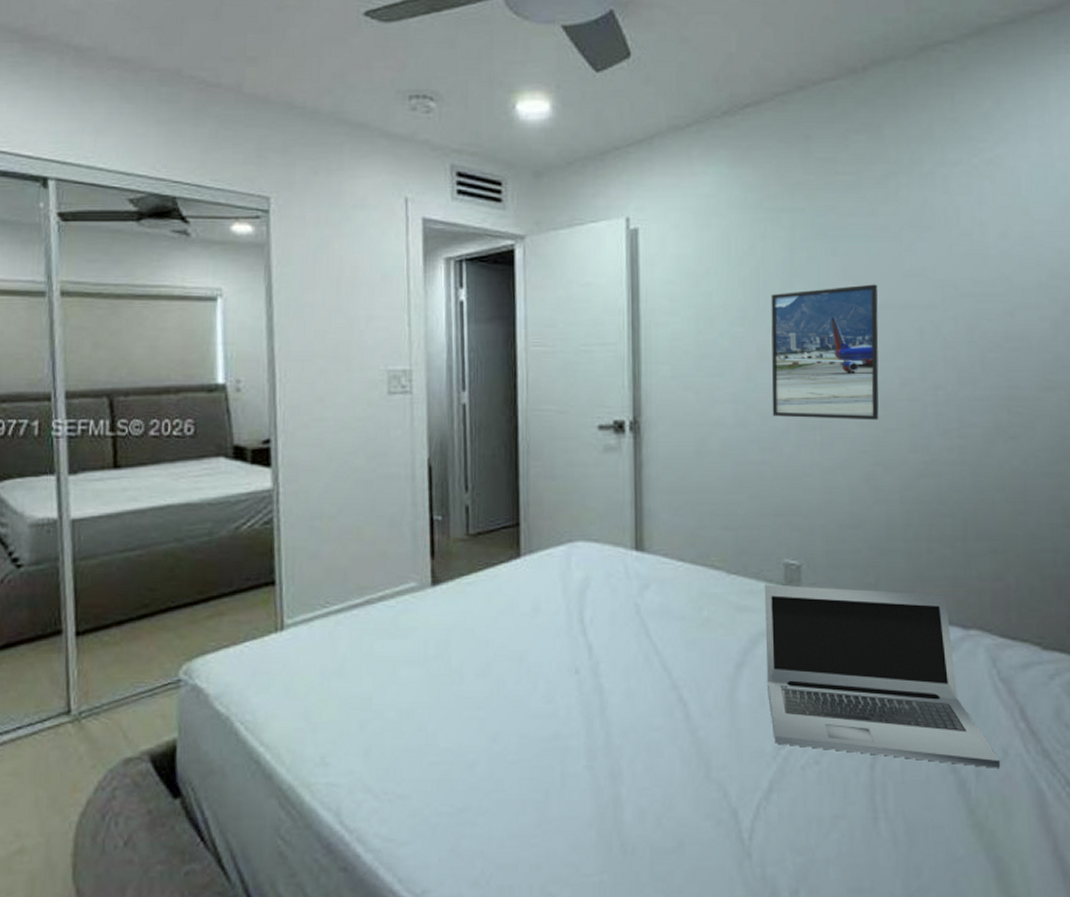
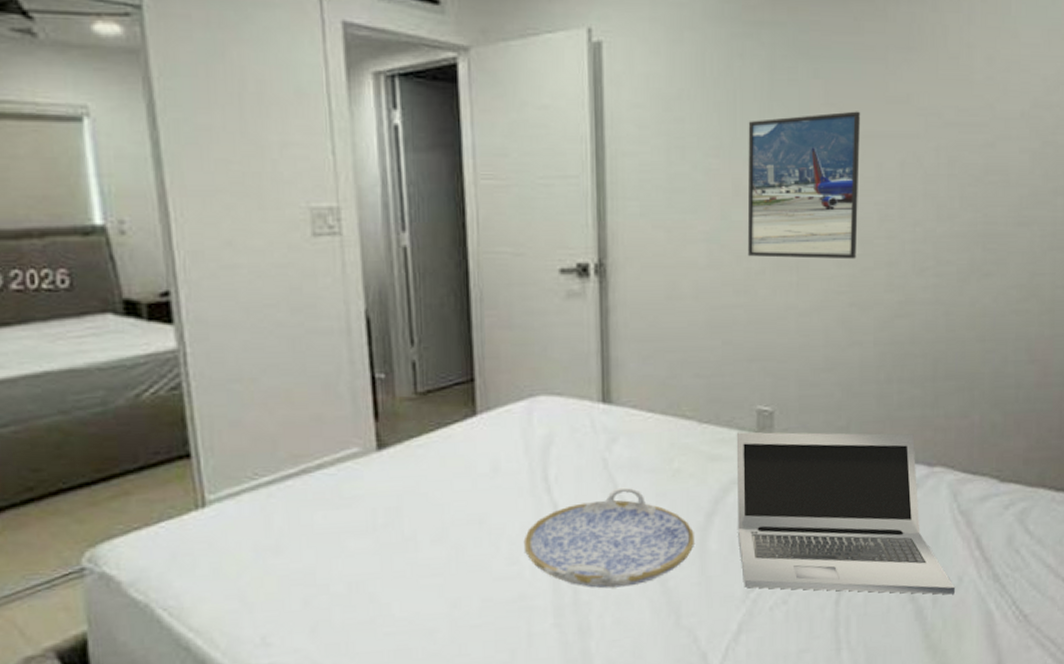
serving tray: none [559,633,724,734] -> present [523,487,694,588]

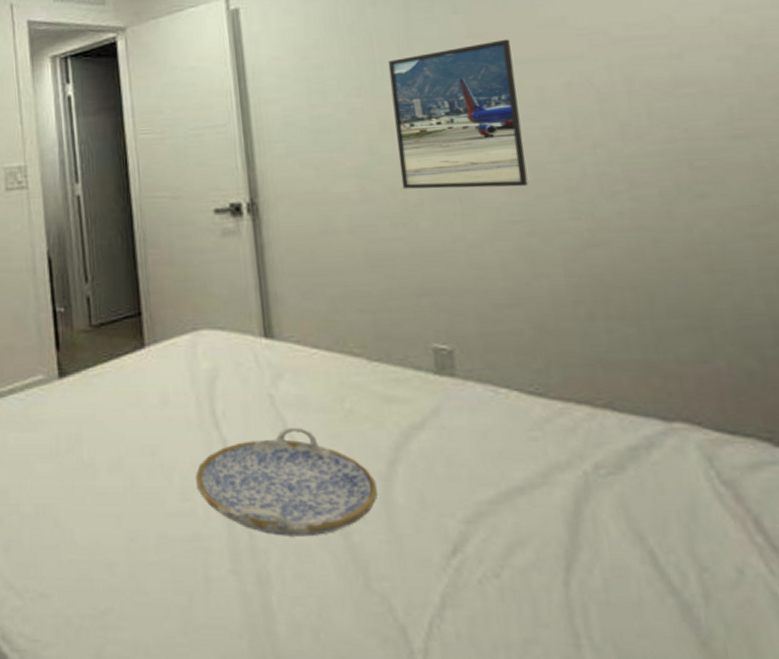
laptop: present [736,431,955,595] -> none [412,372,736,591]

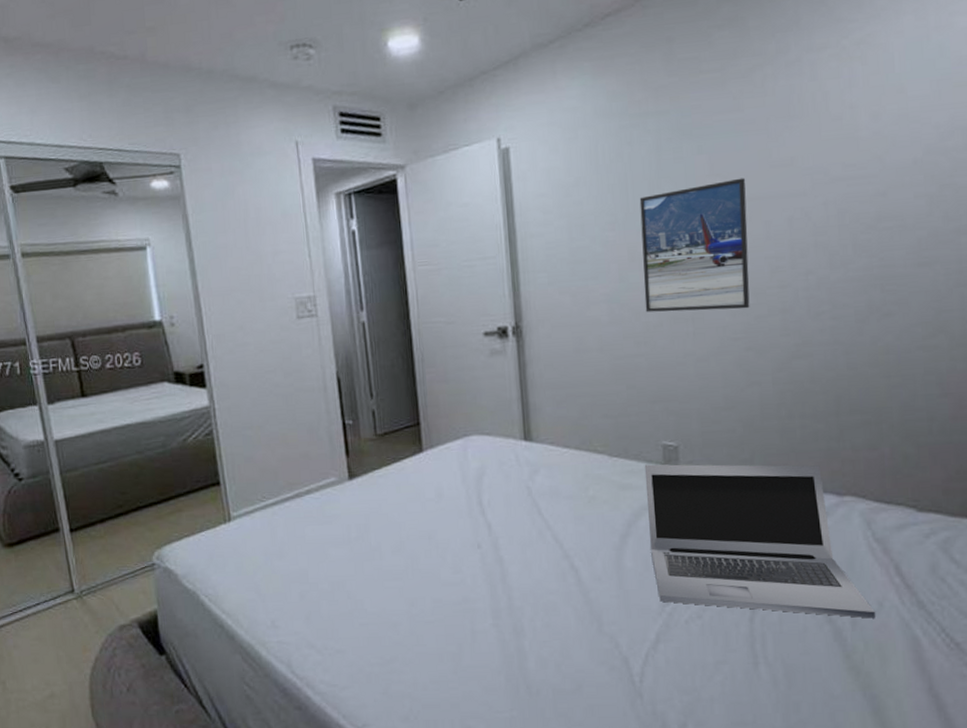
serving tray: present [195,426,377,537] -> none [464,511,611,596]
laptop: none [412,372,736,591] -> present [644,464,875,619]

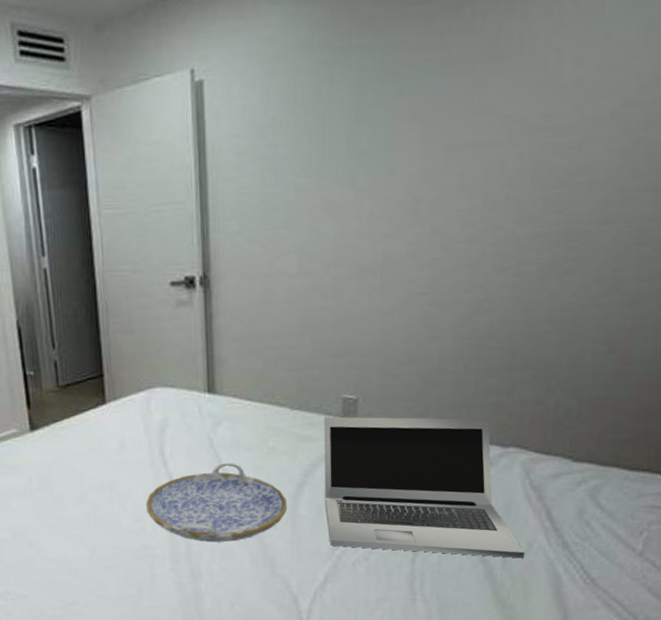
serving tray: none [464,511,611,596] -> present [145,462,287,542]
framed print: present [639,178,750,313] -> none [335,124,445,265]

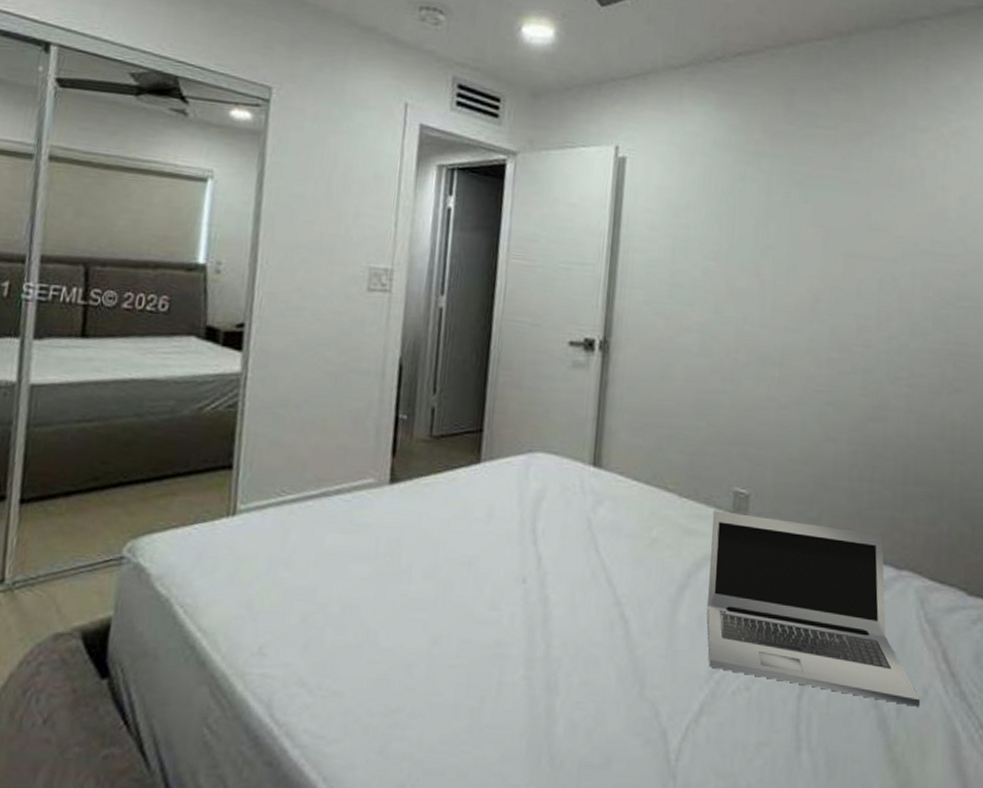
serving tray: present [145,462,287,542] -> none [506,549,665,649]

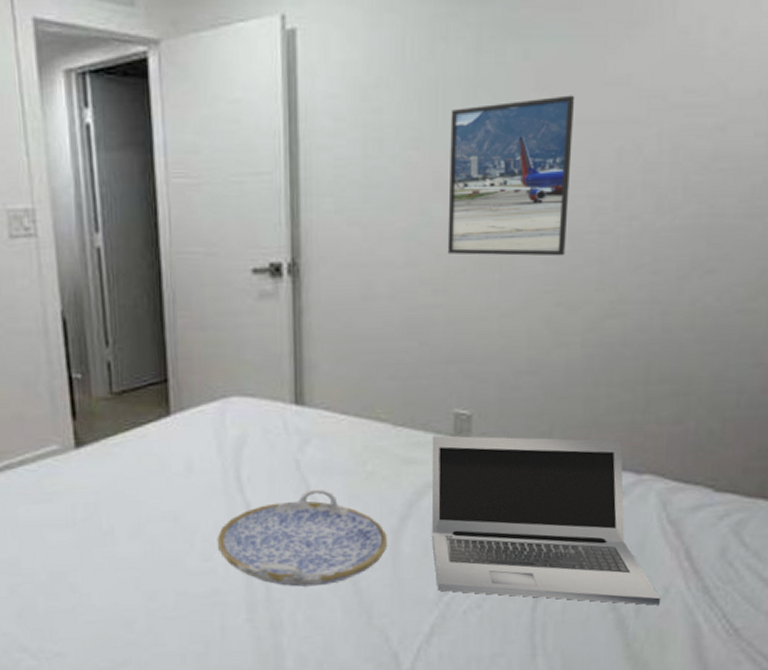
serving tray: none [506,549,665,649] -> present [217,489,387,587]
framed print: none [736,232,845,363] -> present [447,95,575,256]

